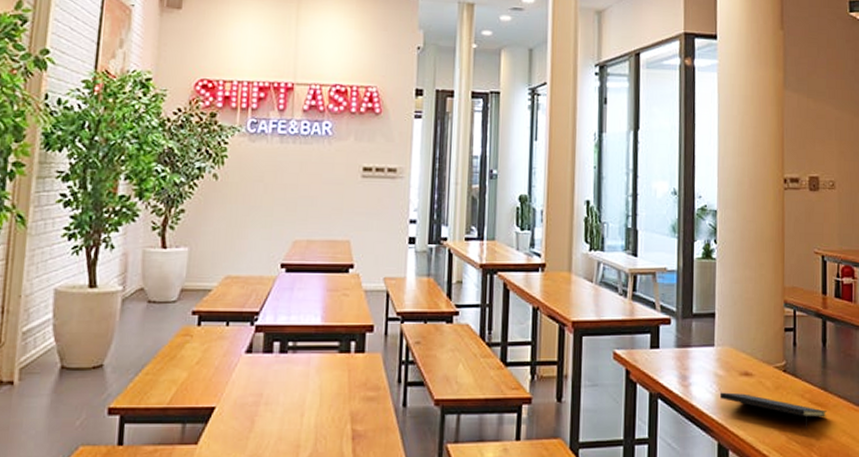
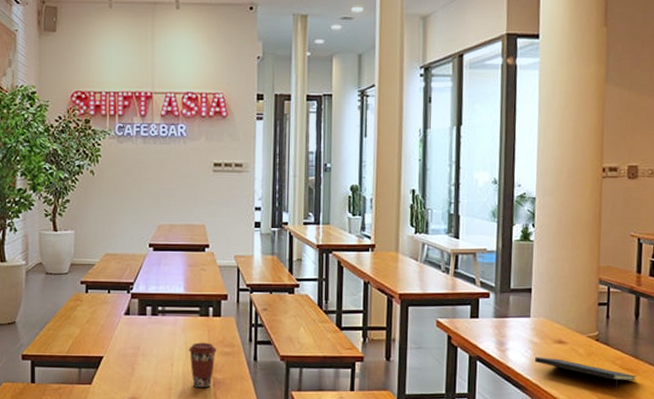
coffee cup: none [323,386,358,444] -> present [188,342,216,389]

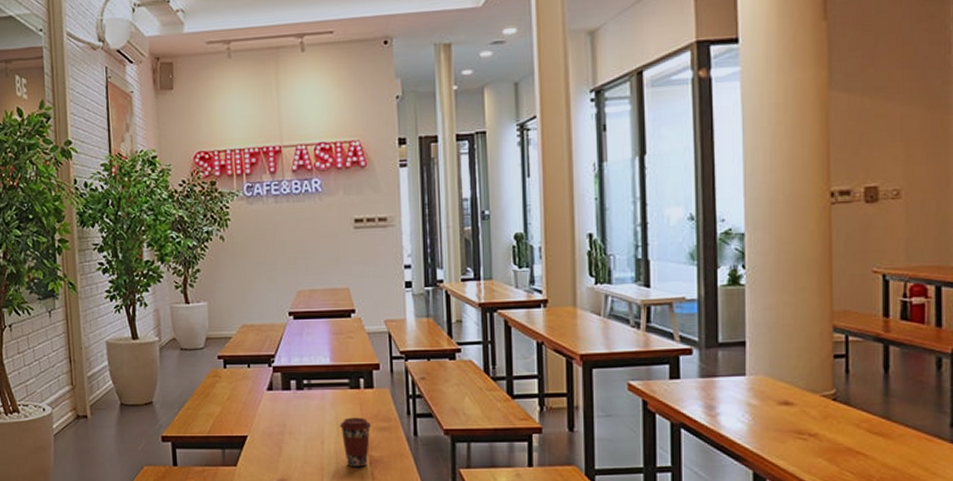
notepad: present [534,357,637,391] -> none [753,422,890,460]

